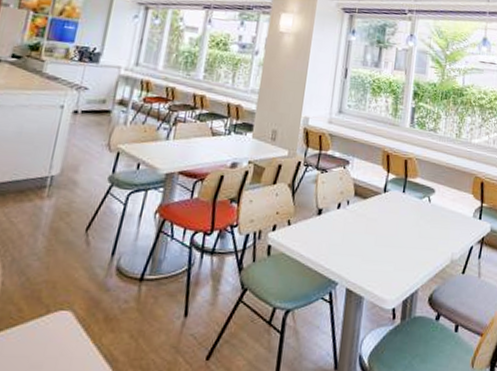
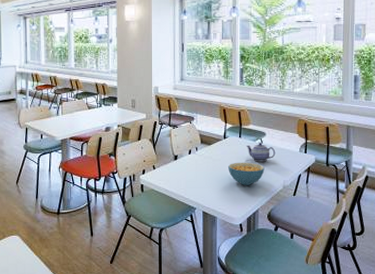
cereal bowl: none [385,224,430,256] -> present [228,162,265,185]
teapot: none [411,201,445,227] -> present [247,143,276,162]

